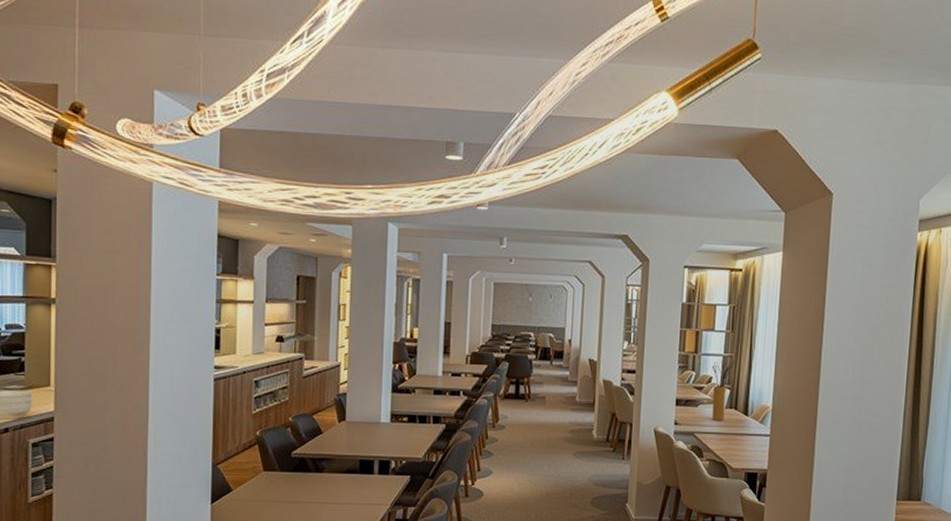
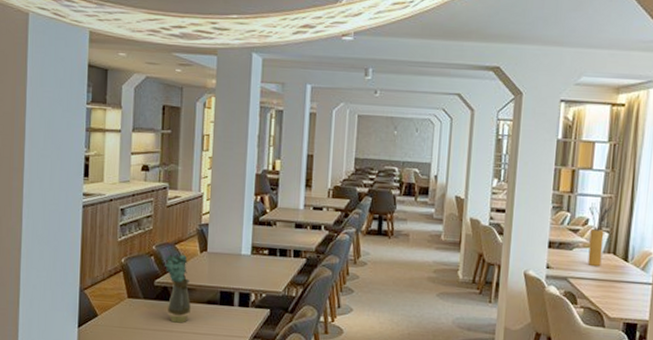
vase: none [302,421,330,494] -> present [165,250,191,323]

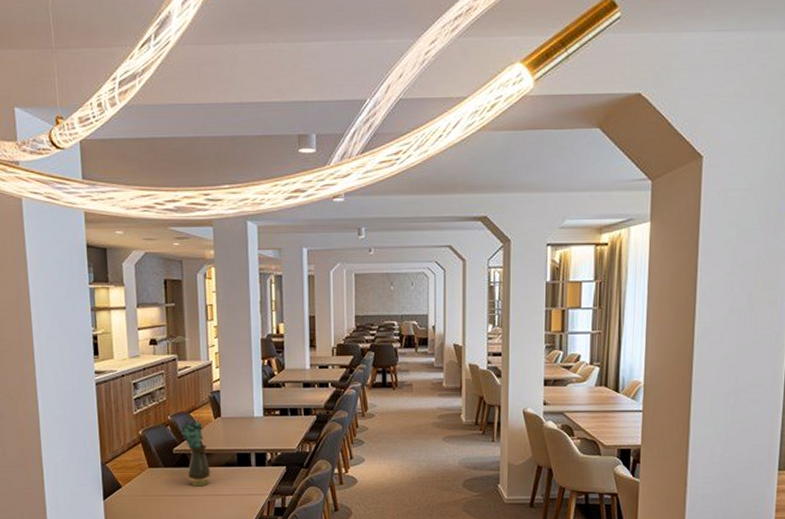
vase: present [587,202,614,267] -> none [580,338,603,400]

